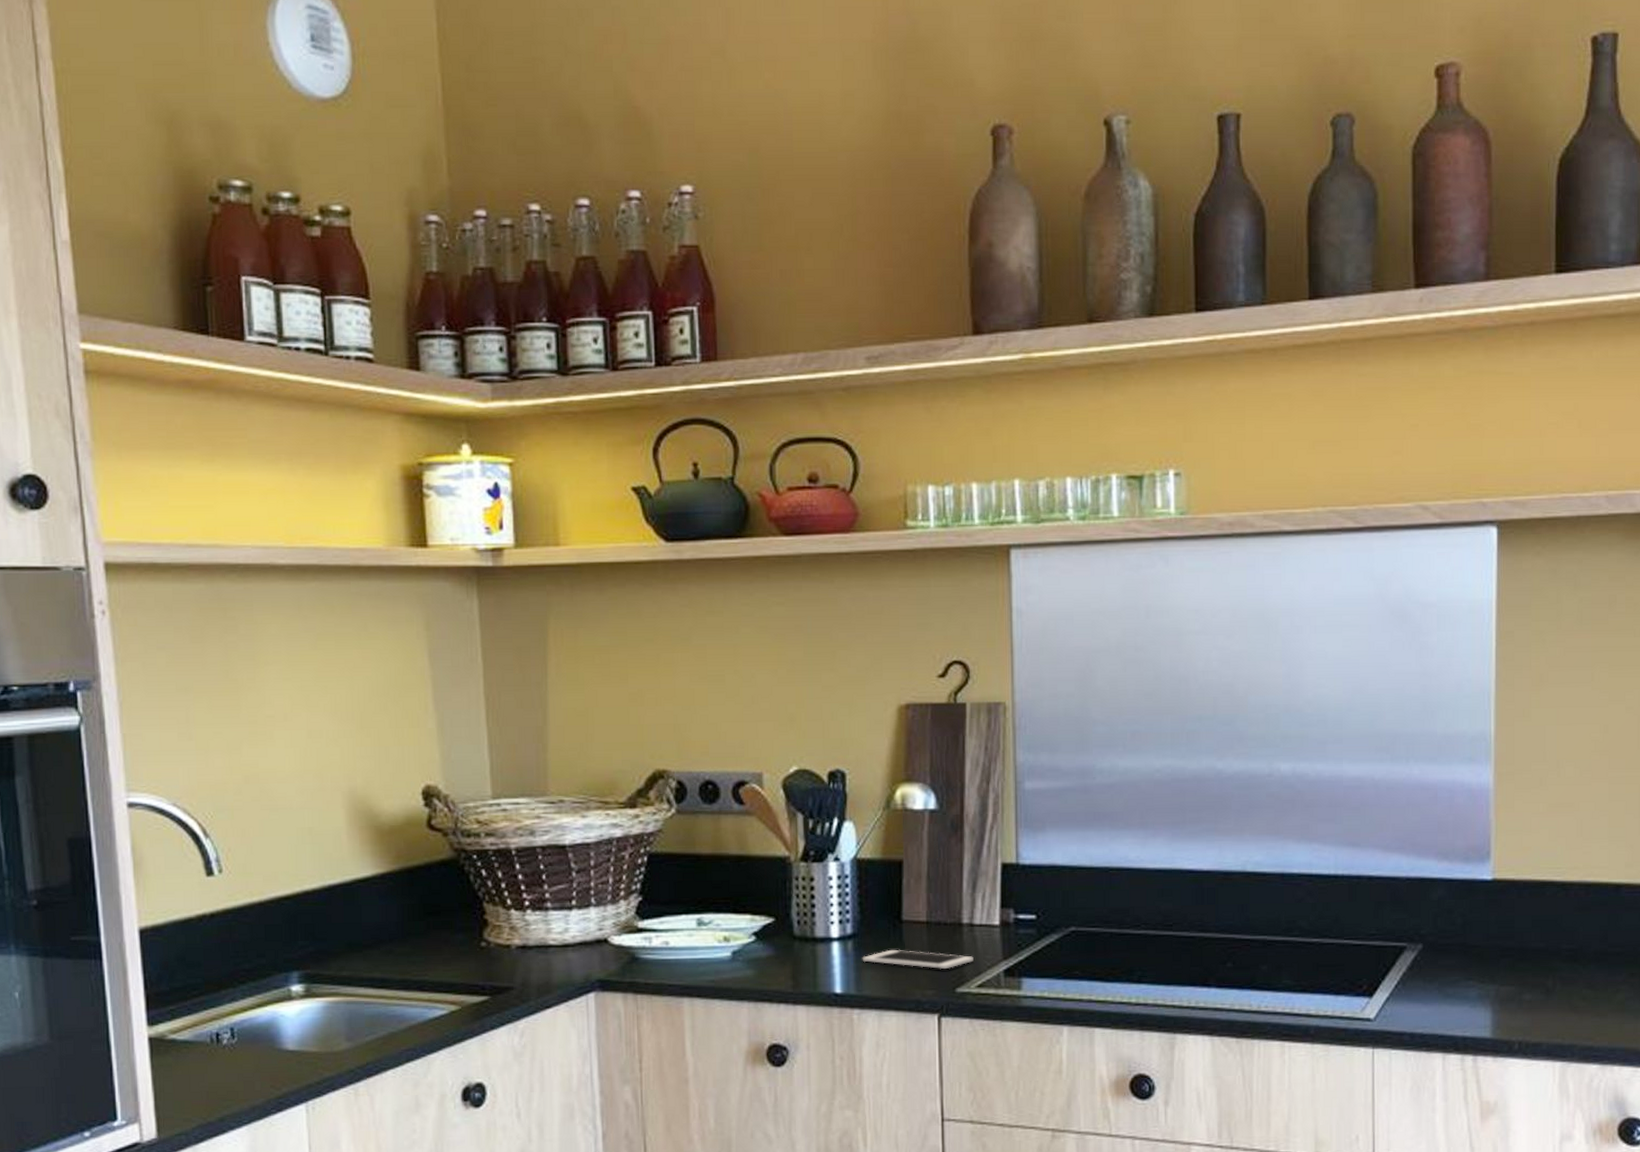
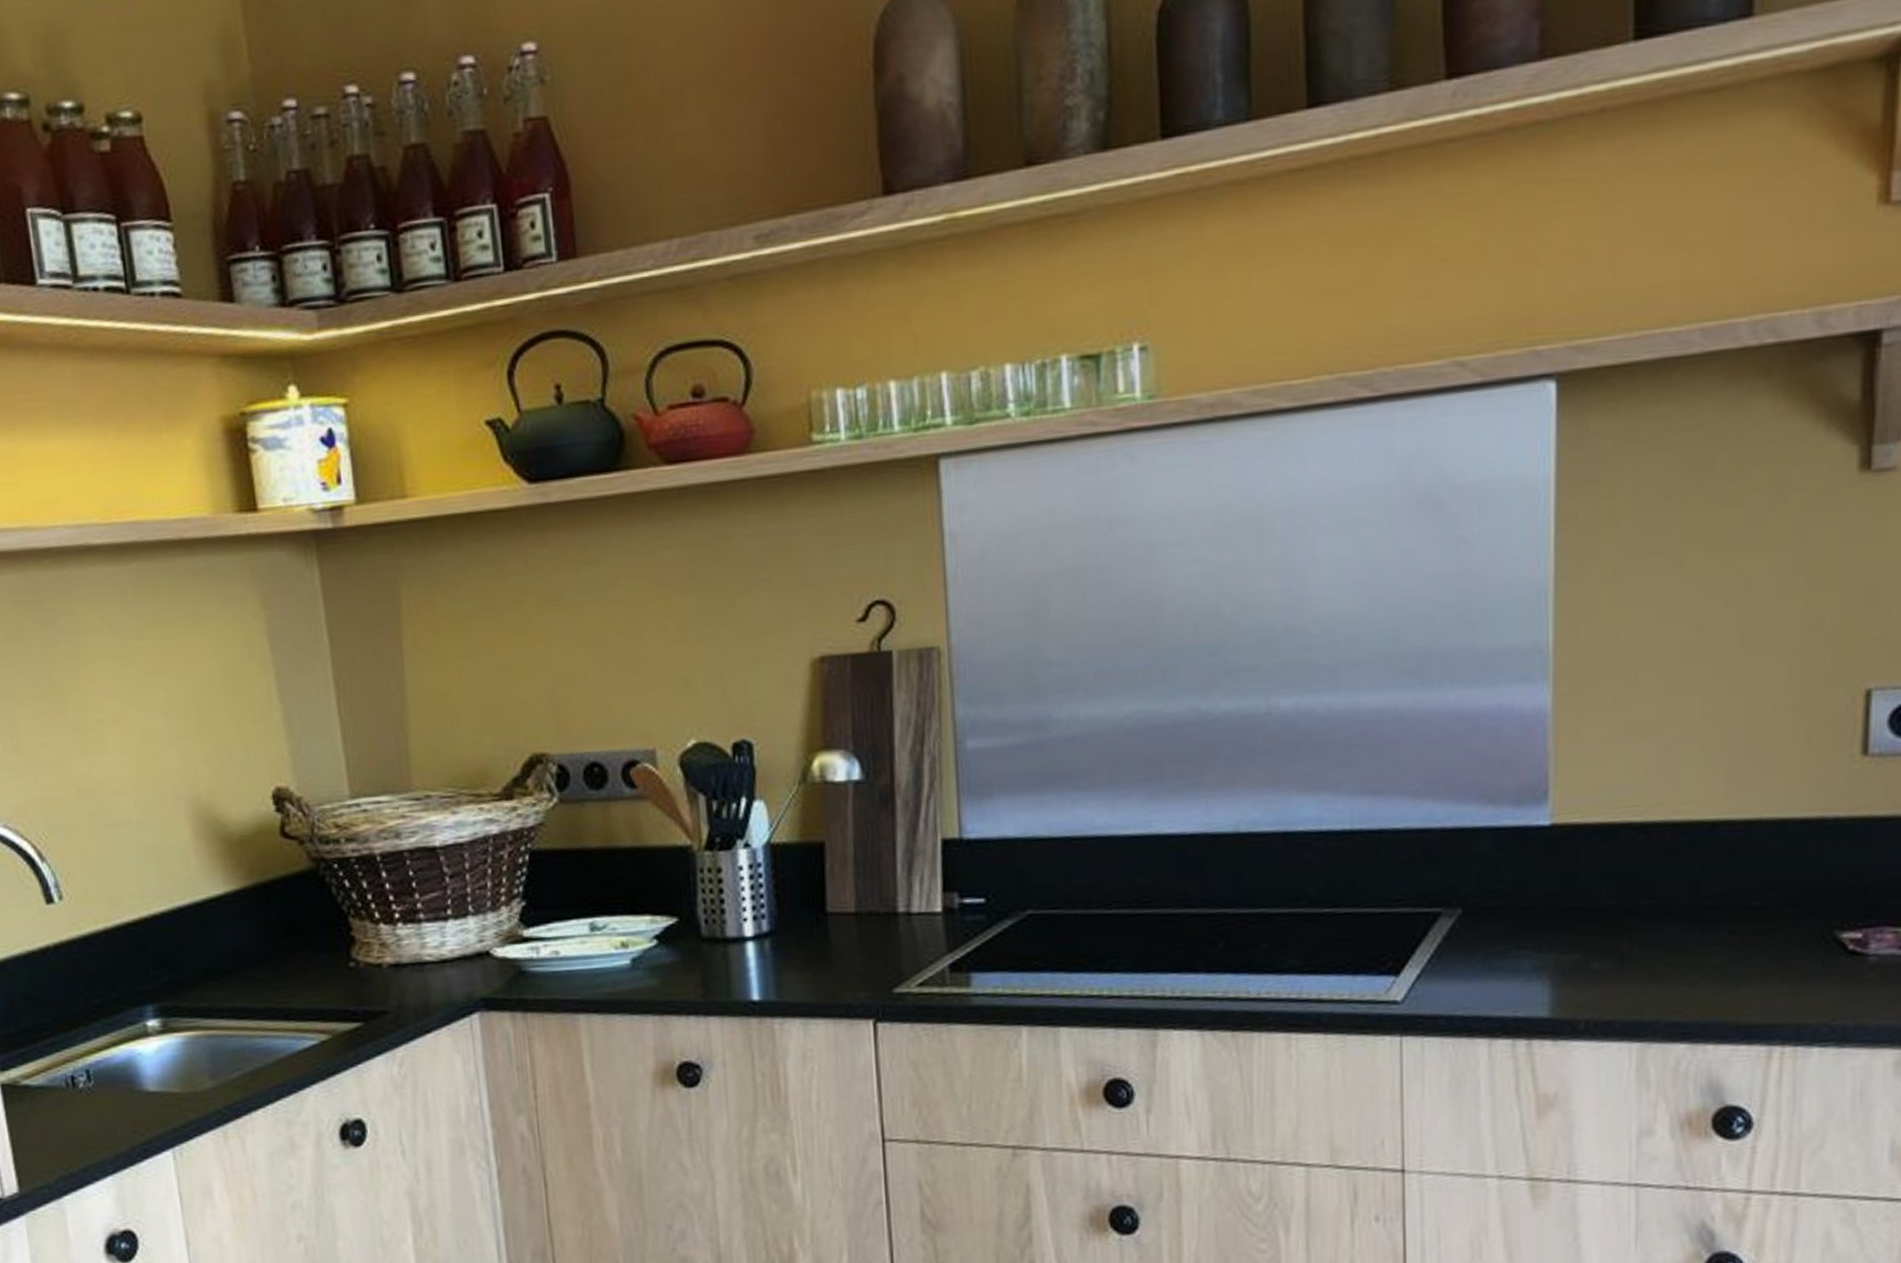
cell phone: present [862,949,974,970] -> none [781,946,913,968]

